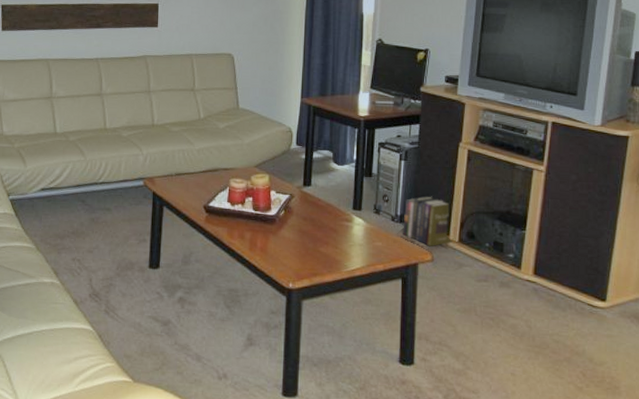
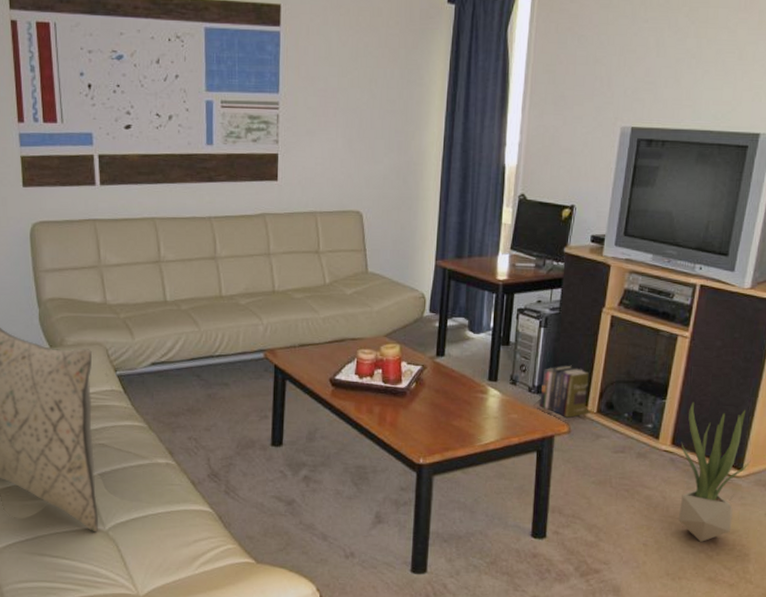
potted plant: none [543,233,614,373] -> present [678,401,751,542]

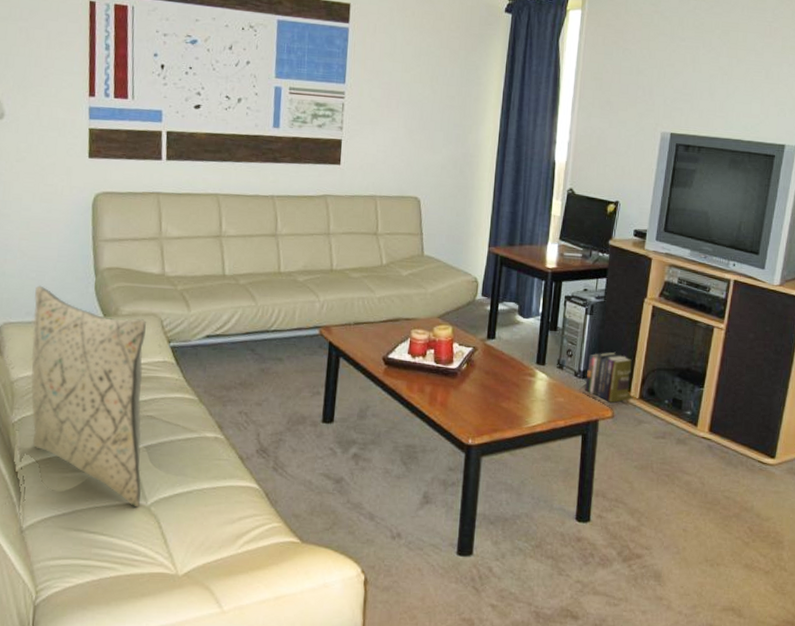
potted plant: present [678,401,751,542] -> none [715,390,783,528]

